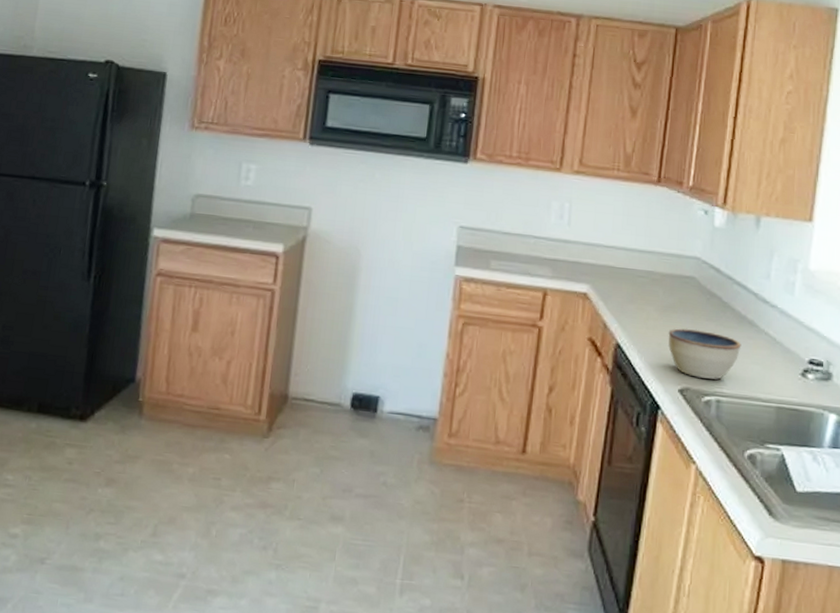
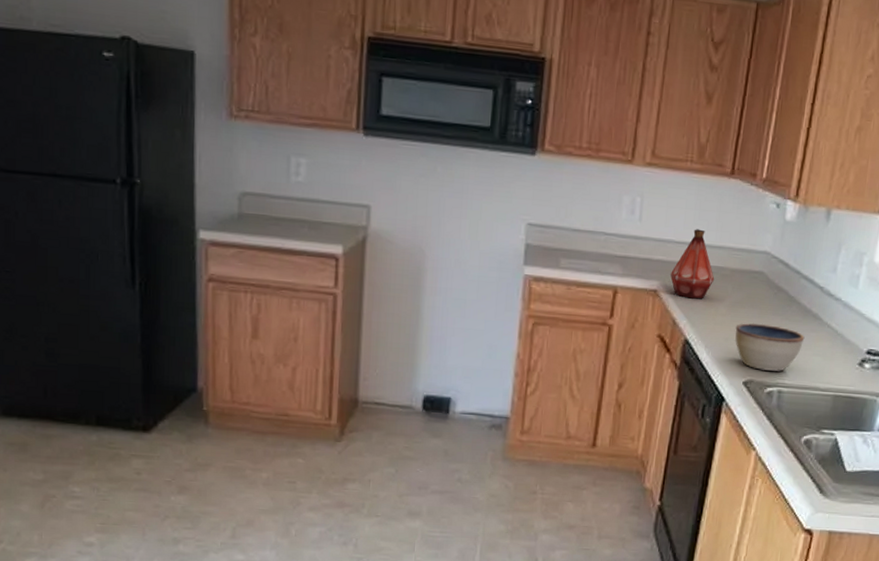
bottle: none [599,234,645,303] -> present [670,229,715,299]

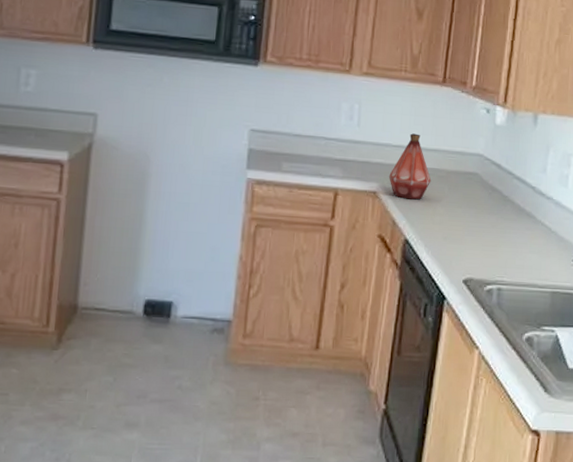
bowl: present [735,322,805,371] -> none [453,222,520,269]

